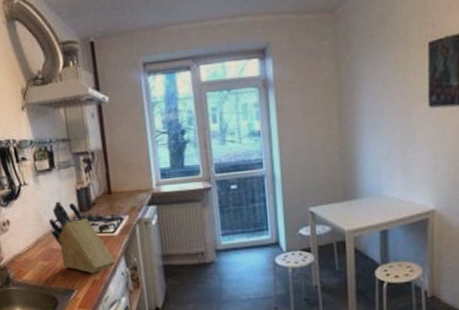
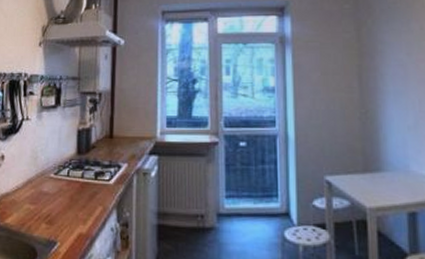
knife block: present [48,201,116,274] -> none [43,140,107,226]

